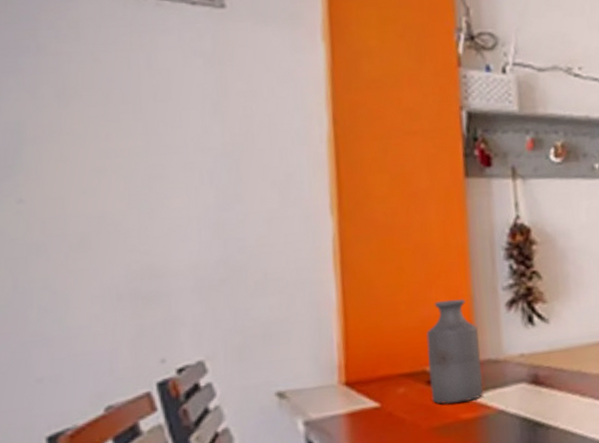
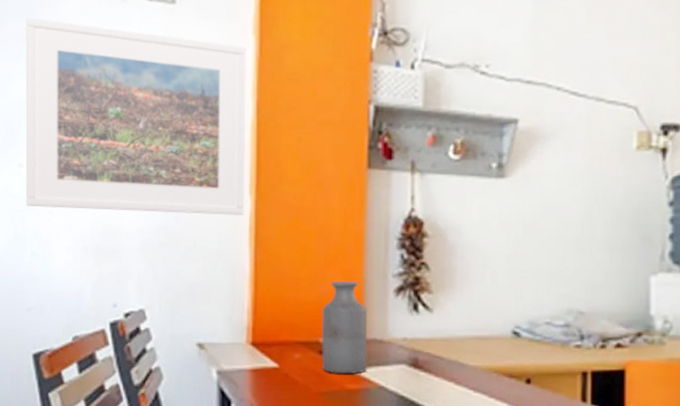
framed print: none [23,24,326,251] -> present [26,17,246,215]

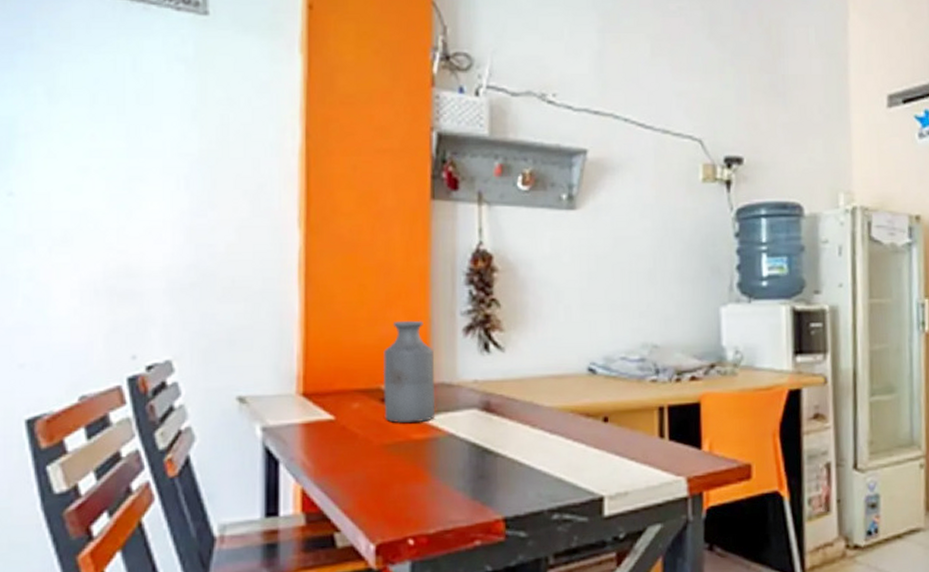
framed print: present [26,17,246,215] -> none [18,22,293,251]

